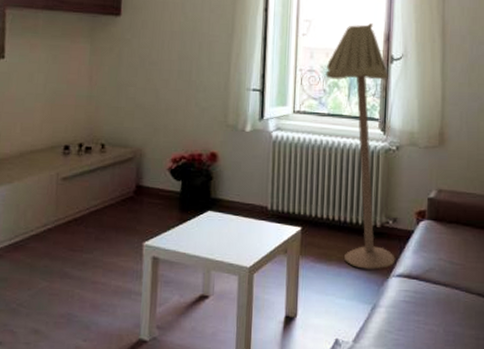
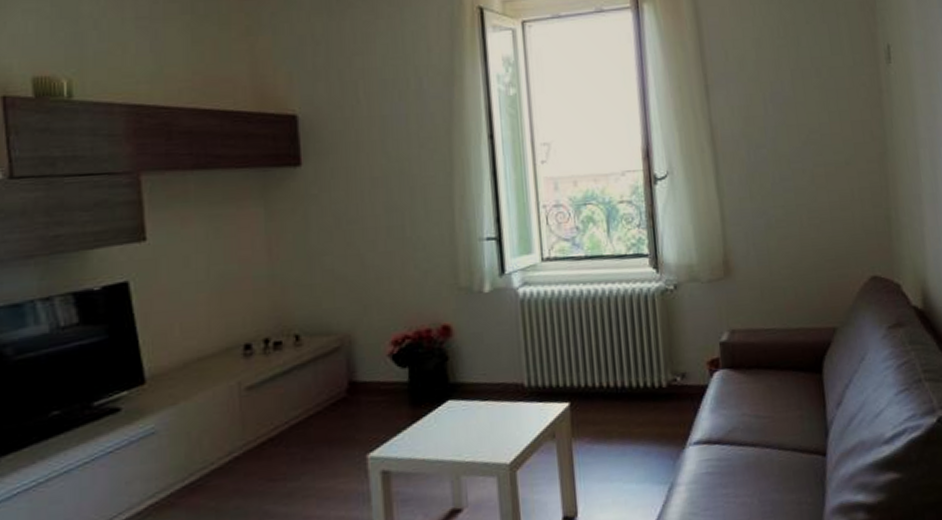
floor lamp: present [325,23,395,269] -> none [575,138,690,442]

